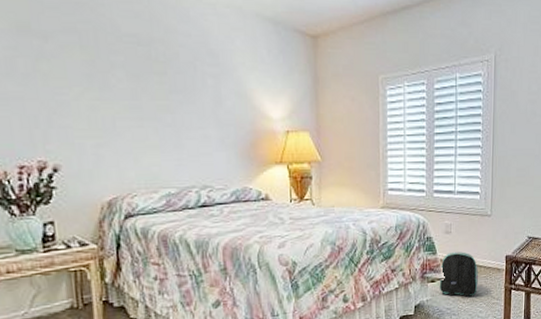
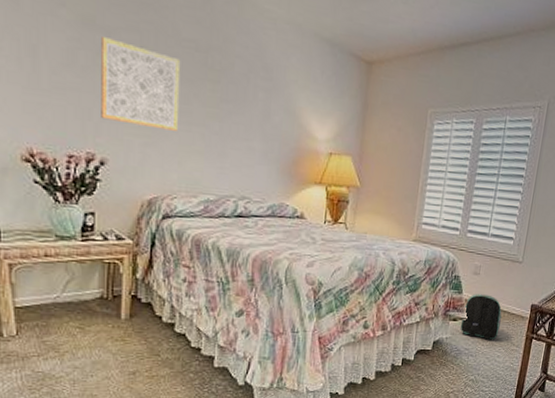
wall art: none [39,42,129,128] -> present [101,37,181,131]

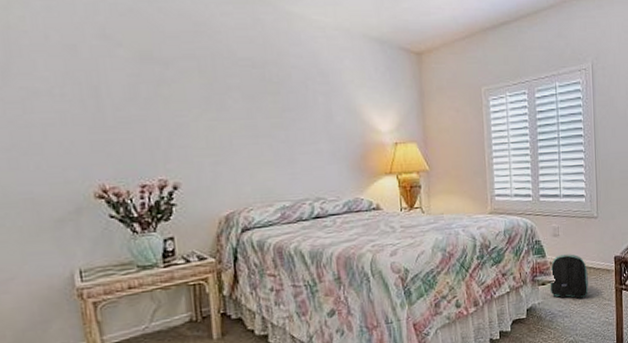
wall art: present [101,37,181,131] -> none [160,69,245,147]

